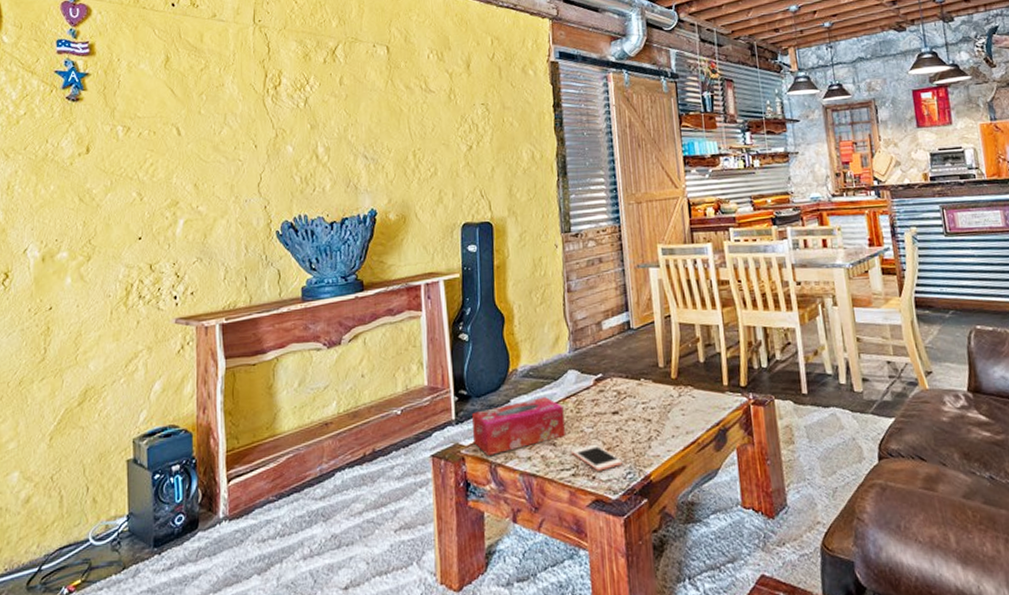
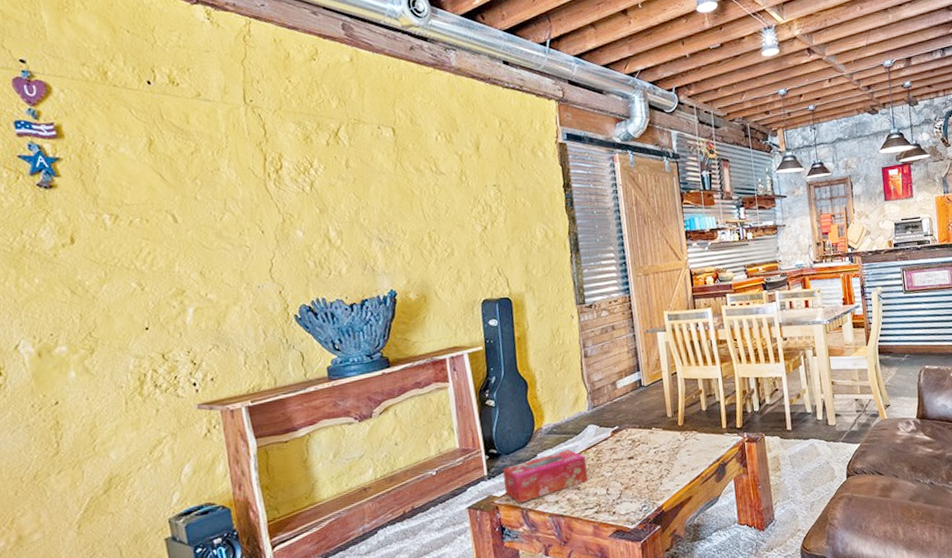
cell phone: present [572,444,622,471] -> none [594,485,638,507]

